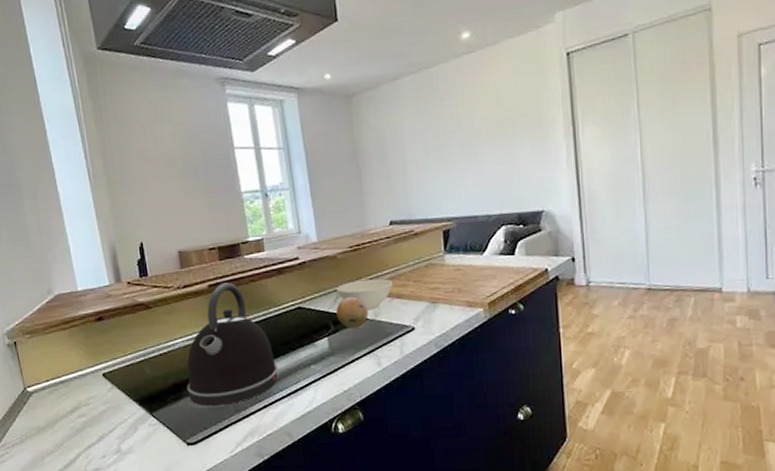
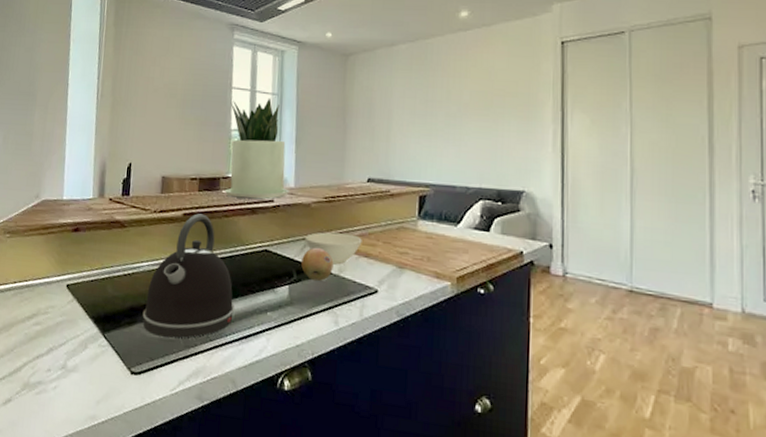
planter: none [235,153,314,261] -> present [224,98,290,199]

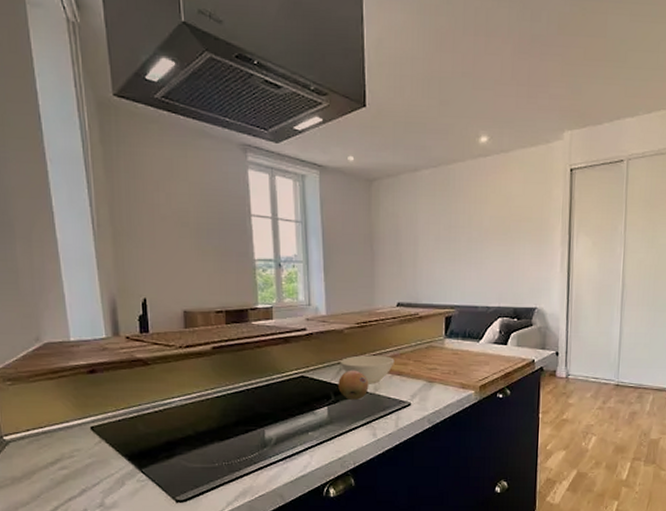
kettle: present [142,213,235,338] -> none [180,346,277,465]
planter: present [224,98,290,199] -> none [251,225,322,329]

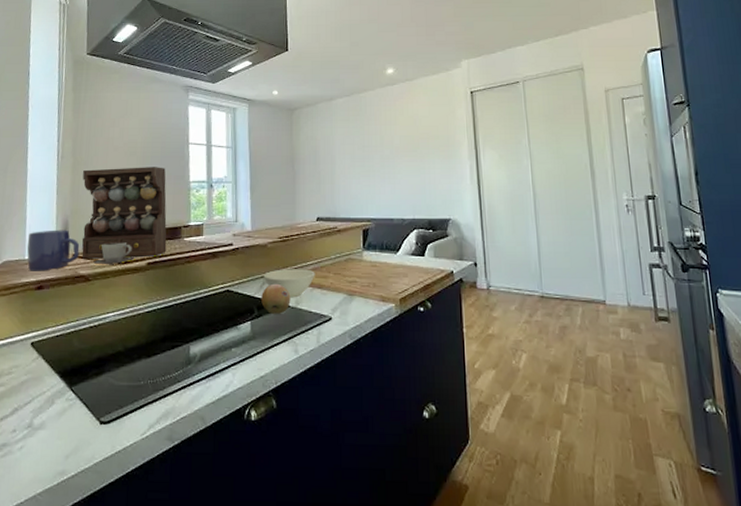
mug: none [69,309,133,354] -> present [26,230,80,271]
spice rack: none [127,240,233,342] -> present [81,167,167,259]
cup: none [151,323,198,348] -> present [93,241,135,264]

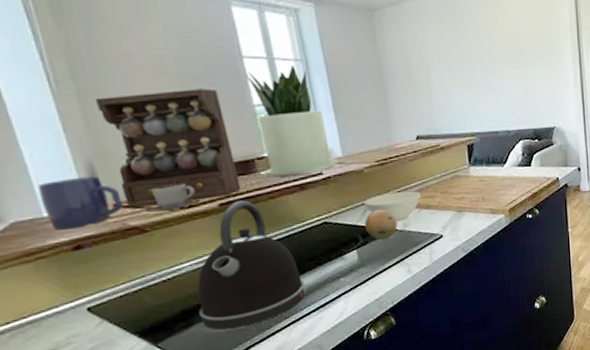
kettle: none [110,262,201,383] -> present [197,200,306,330]
planter: none [185,151,248,244] -> present [245,64,339,177]

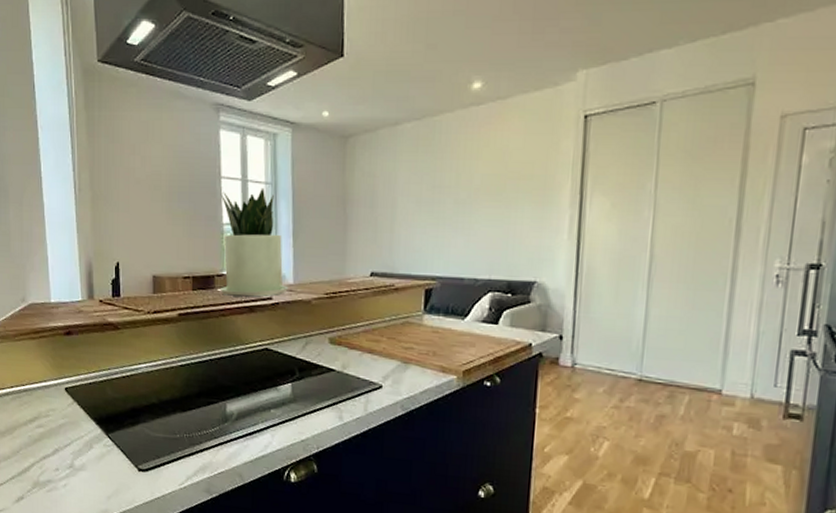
mug: present [37,175,123,230] -> none [51,272,106,316]
spice rack: present [96,88,241,208] -> none [104,204,199,307]
cup: present [145,182,202,212] -> none [121,288,165,313]
kettle: present [197,200,306,330] -> none [145,313,238,437]
bowl: present [363,191,421,222] -> none [306,329,366,362]
fruit: present [364,209,398,240] -> none [303,344,337,378]

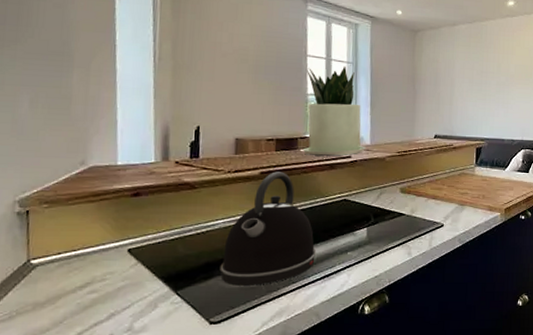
kettle: none [145,313,238,437] -> present [220,171,317,286]

